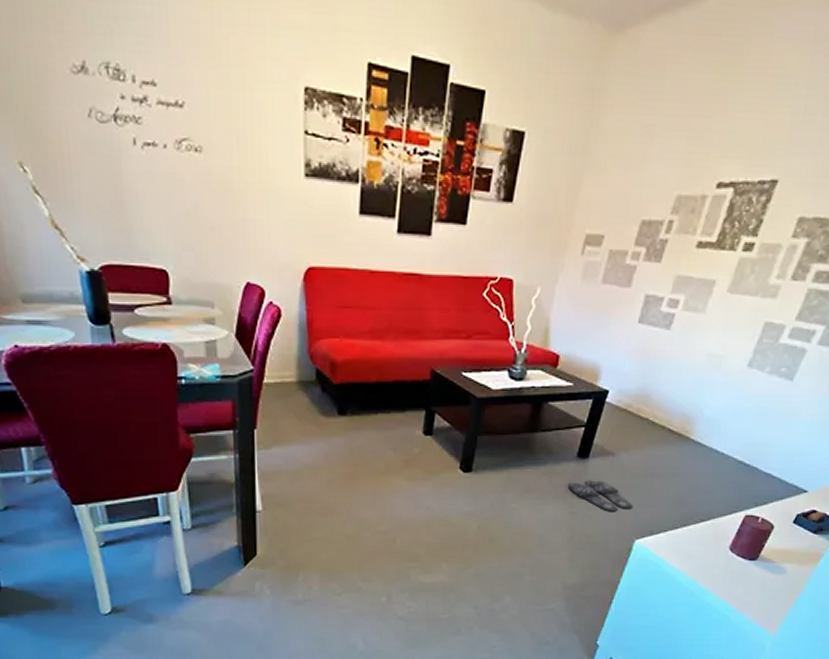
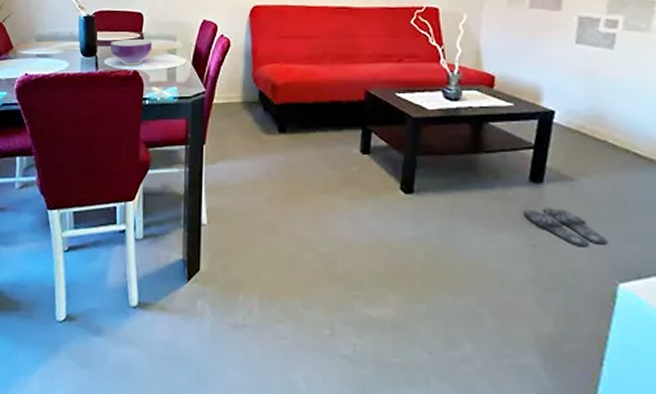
bowl: none [127,303,185,337] -> present [110,38,153,66]

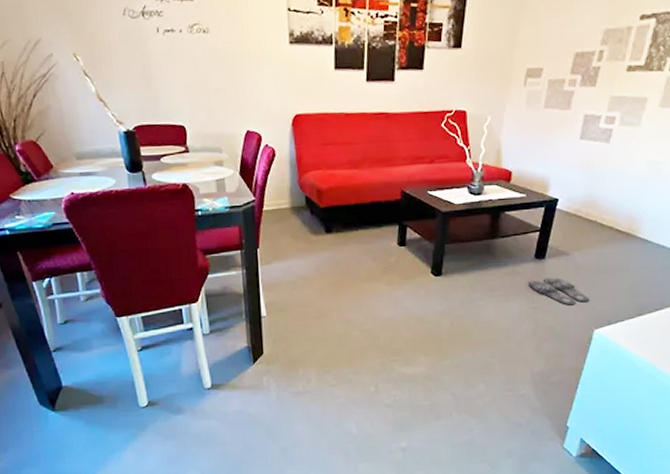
bowl: present [110,38,153,66] -> none [155,152,199,179]

